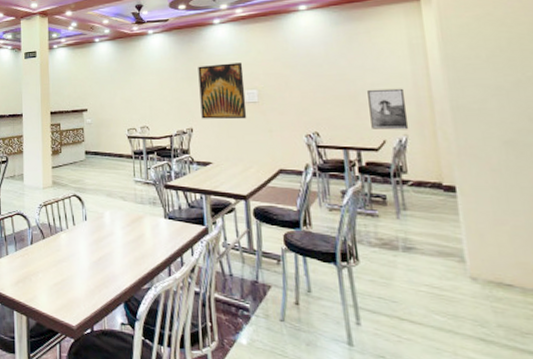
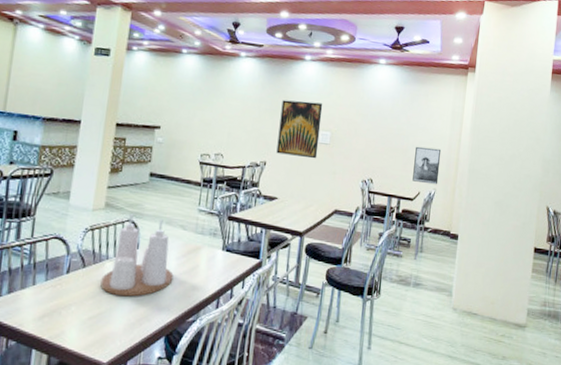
condiment set: none [59,189,122,265] -> present [100,213,174,297]

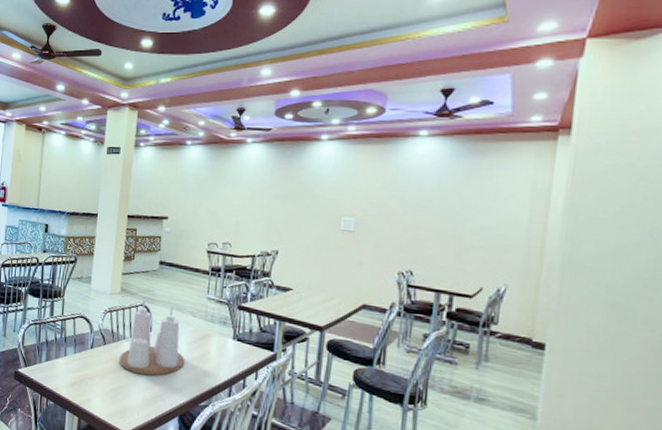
wall art: present [276,99,323,159] -> none [290,185,345,248]
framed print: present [412,146,442,185] -> none [471,232,516,280]

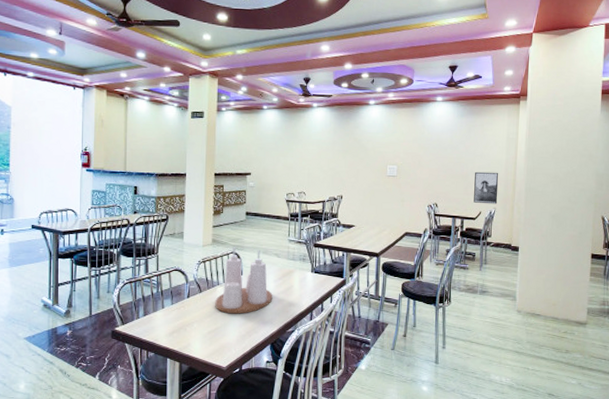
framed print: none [471,232,516,280] -> present [474,171,499,204]

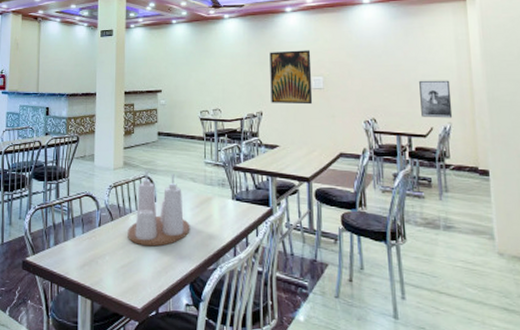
wall art: none [351,140,389,190] -> present [269,50,313,105]

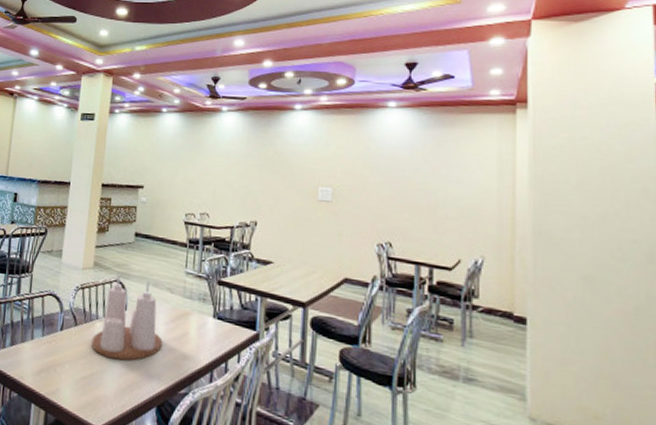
wall art: present [269,50,313,105] -> none [268,154,320,219]
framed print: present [419,80,453,118] -> none [448,202,487,252]

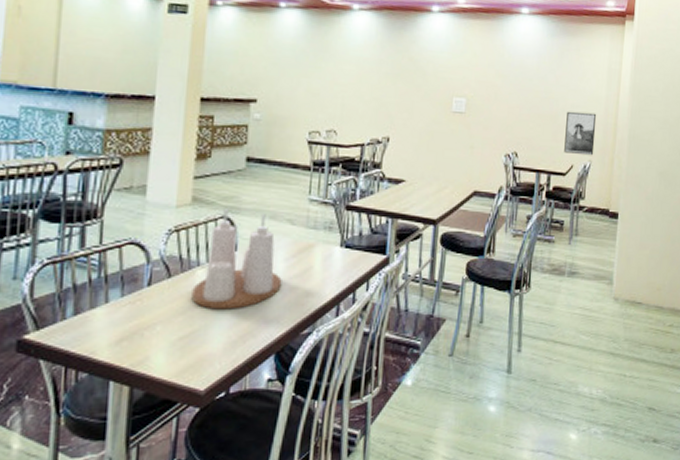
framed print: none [448,202,487,252] -> present [564,111,597,156]

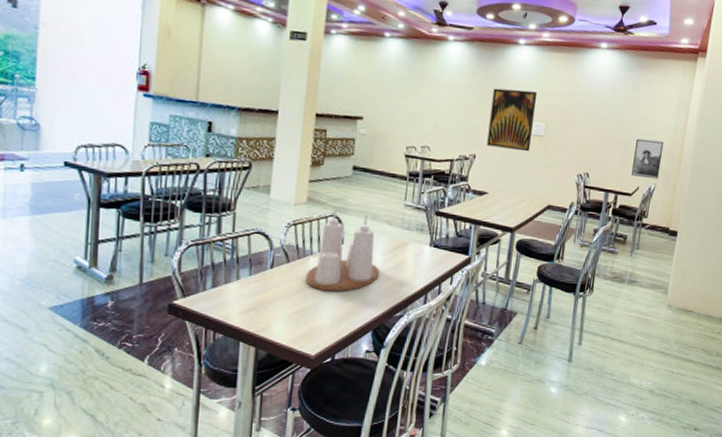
wall art: none [401,61,456,132] -> present [487,88,538,152]

